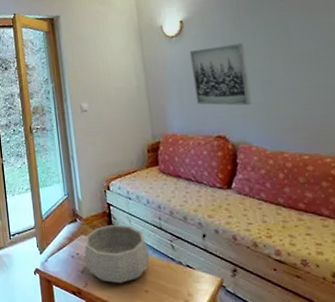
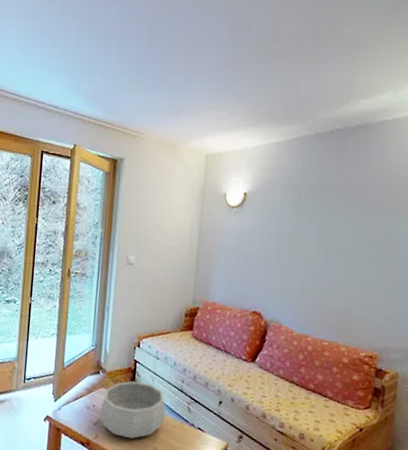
wall art: present [189,43,252,106] -> none [241,224,297,288]

